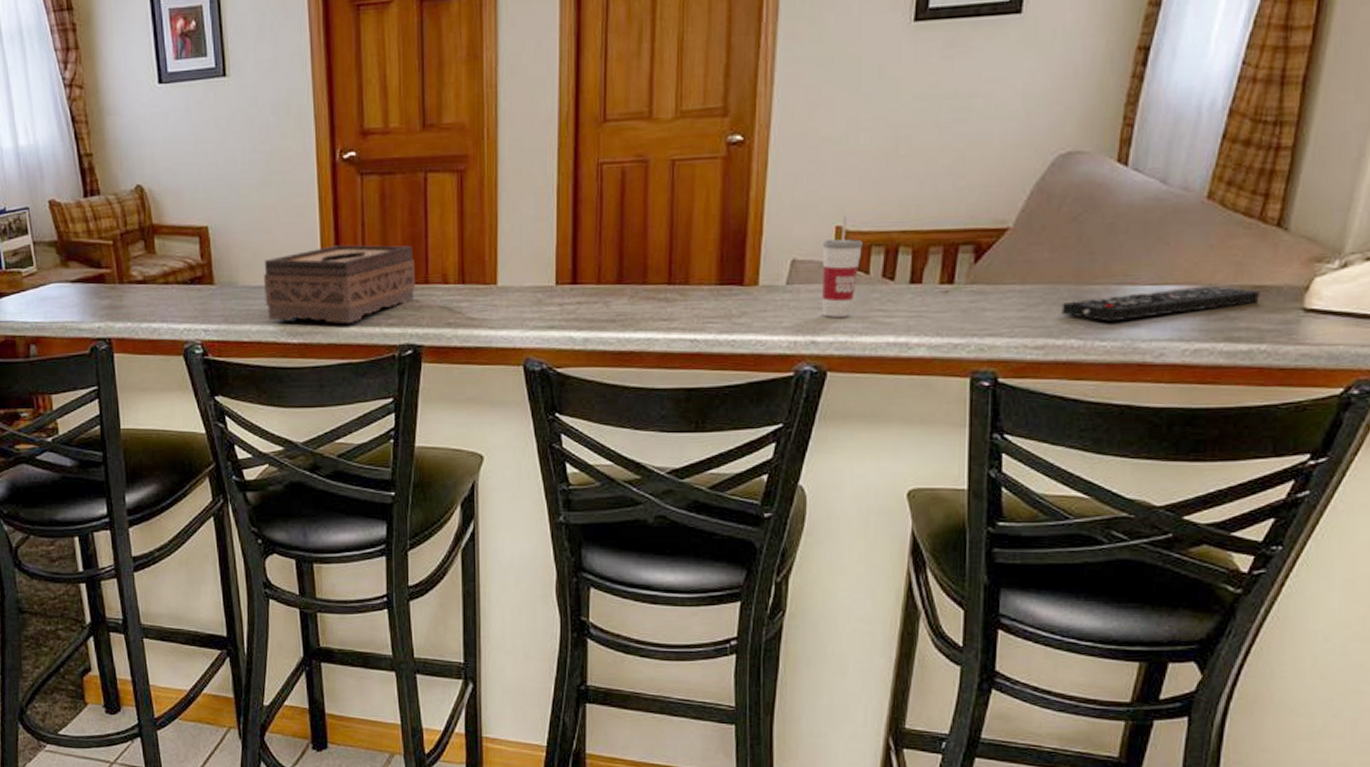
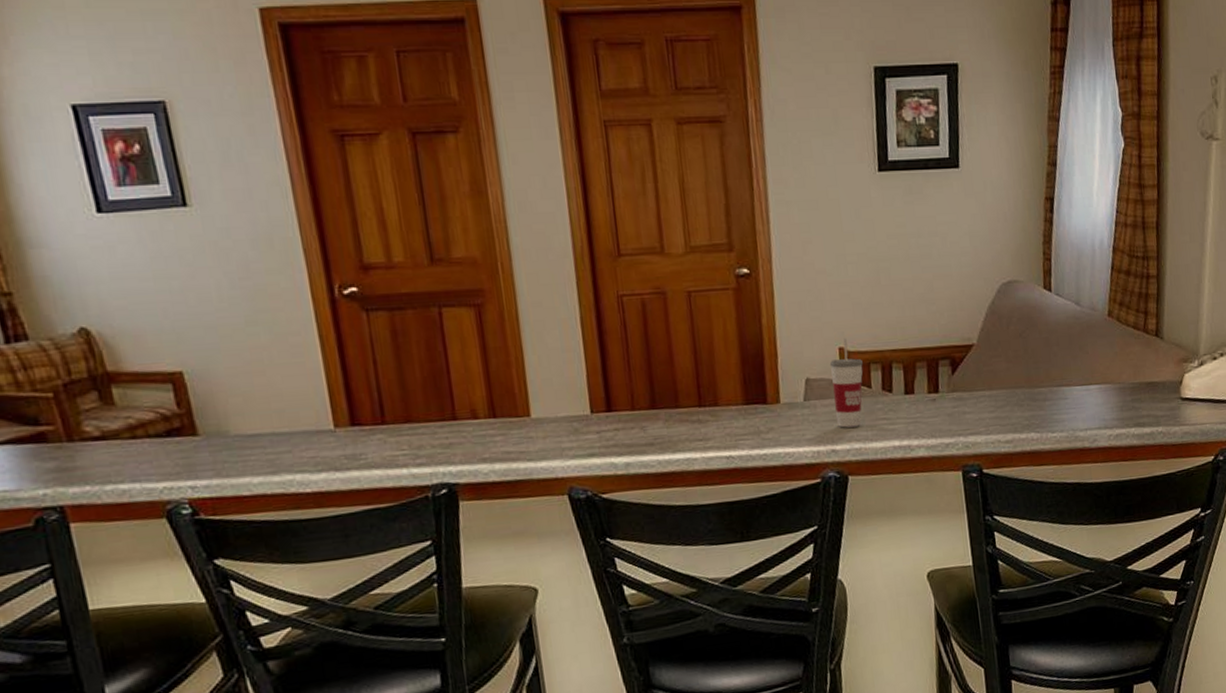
tissue box: present [263,245,416,323] -> none [259,382,443,470]
remote control: present [1061,285,1260,322] -> none [1021,383,1153,417]

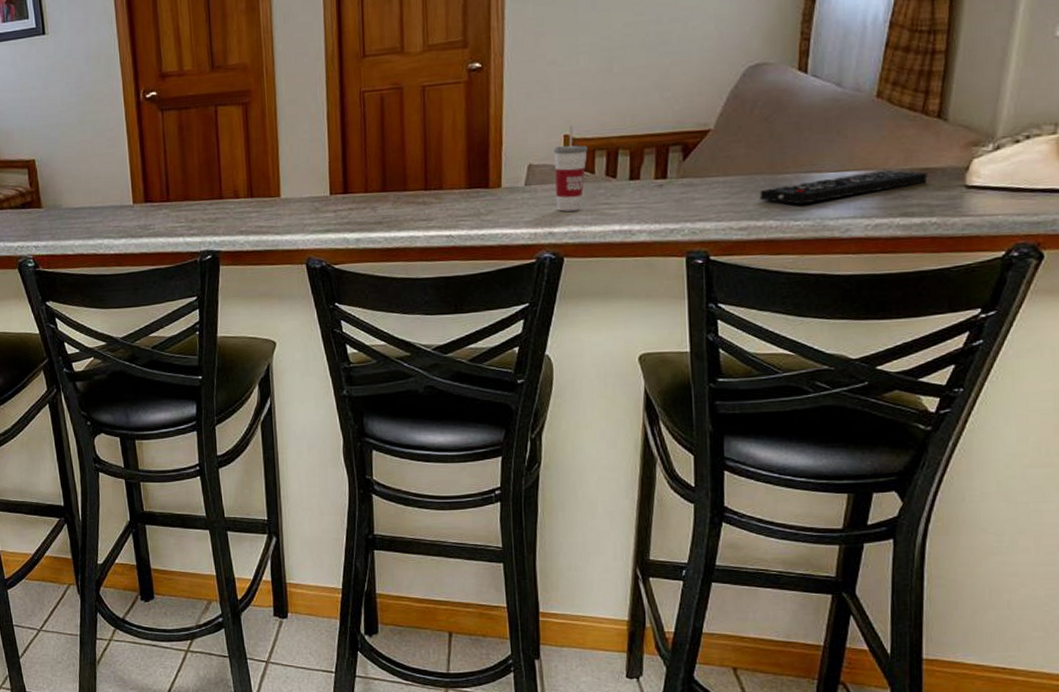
remote control: none [1021,383,1153,417] -> present [760,169,928,205]

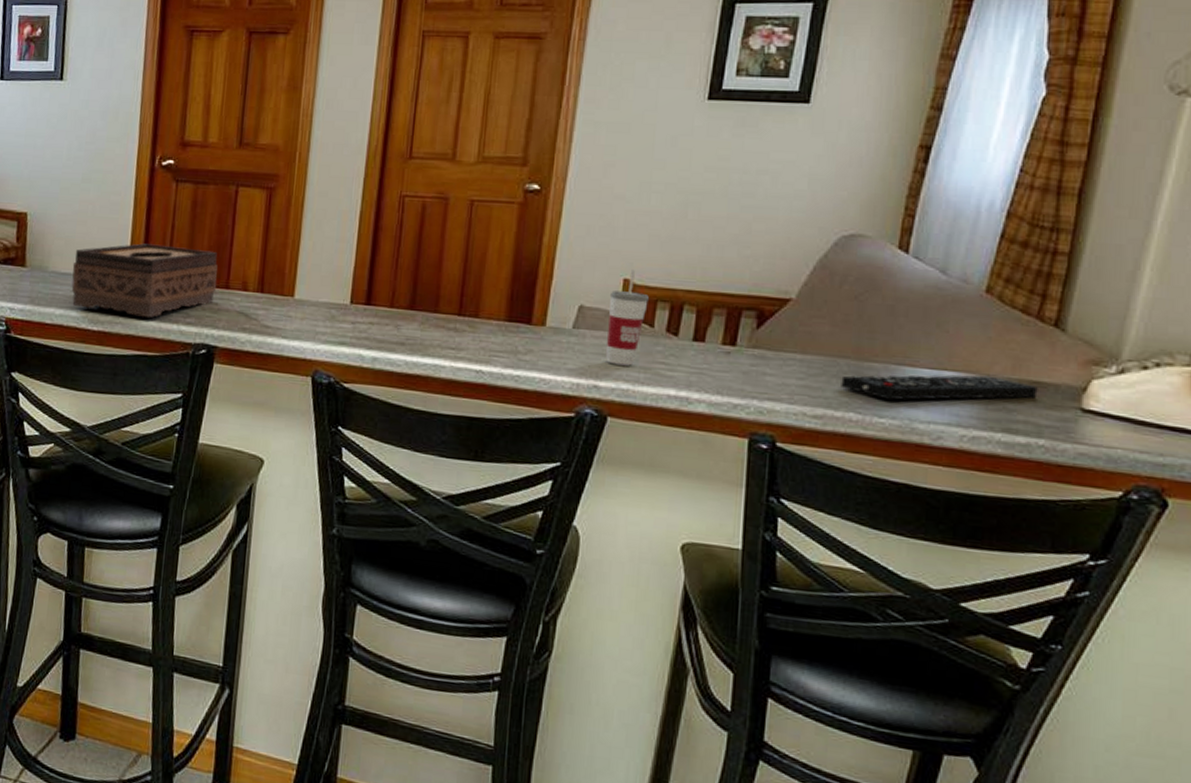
tissue box: none [83,167,212,236] -> present [71,243,218,318]

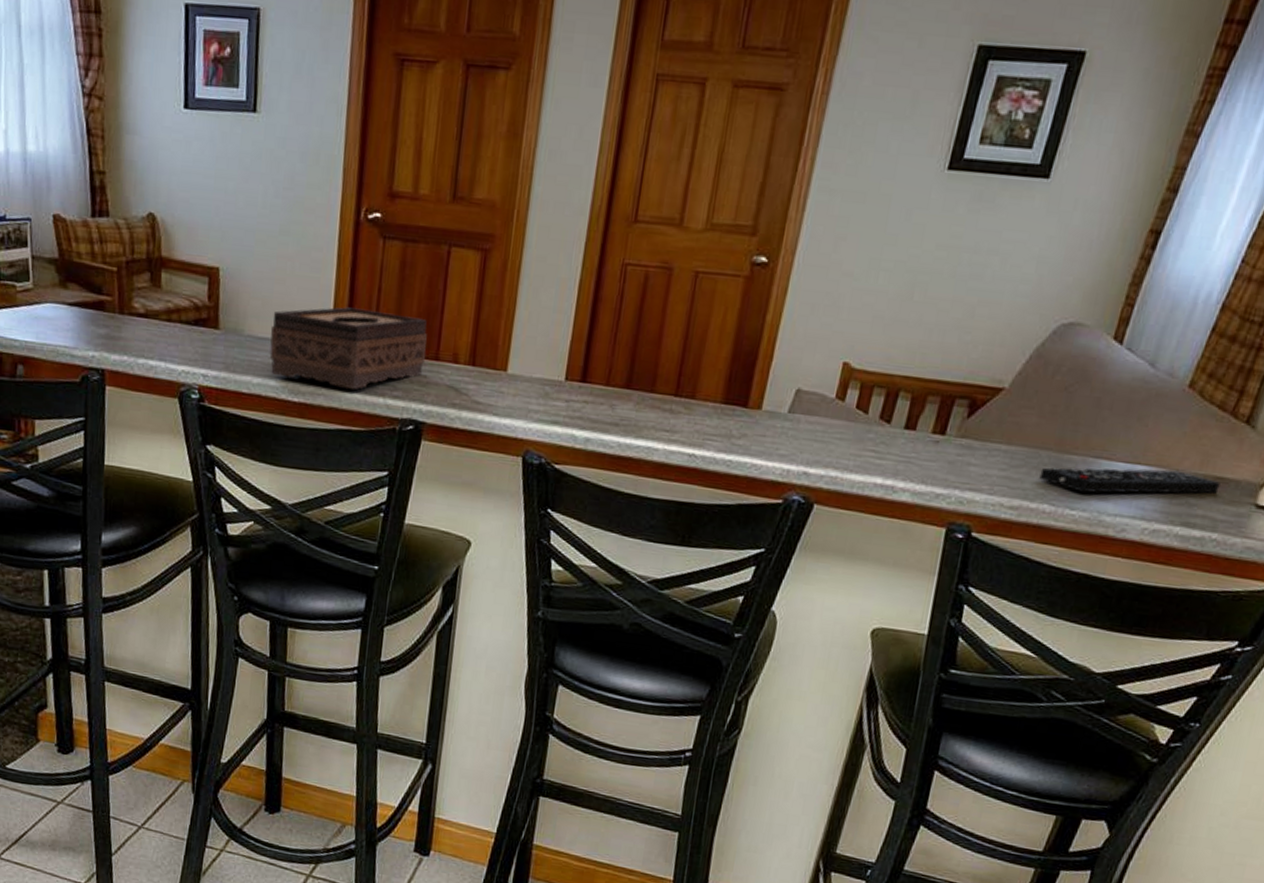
cup: present [605,270,649,366] -> none [818,353,866,453]

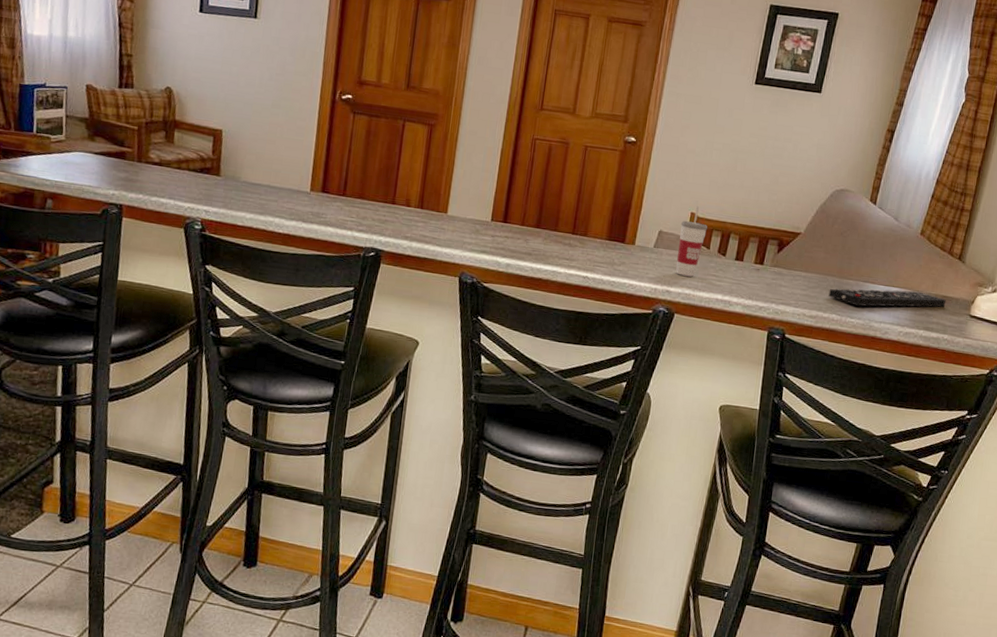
tissue box: present [269,307,427,390] -> none [260,162,386,225]
cup: none [818,353,866,453] -> present [675,206,707,277]

